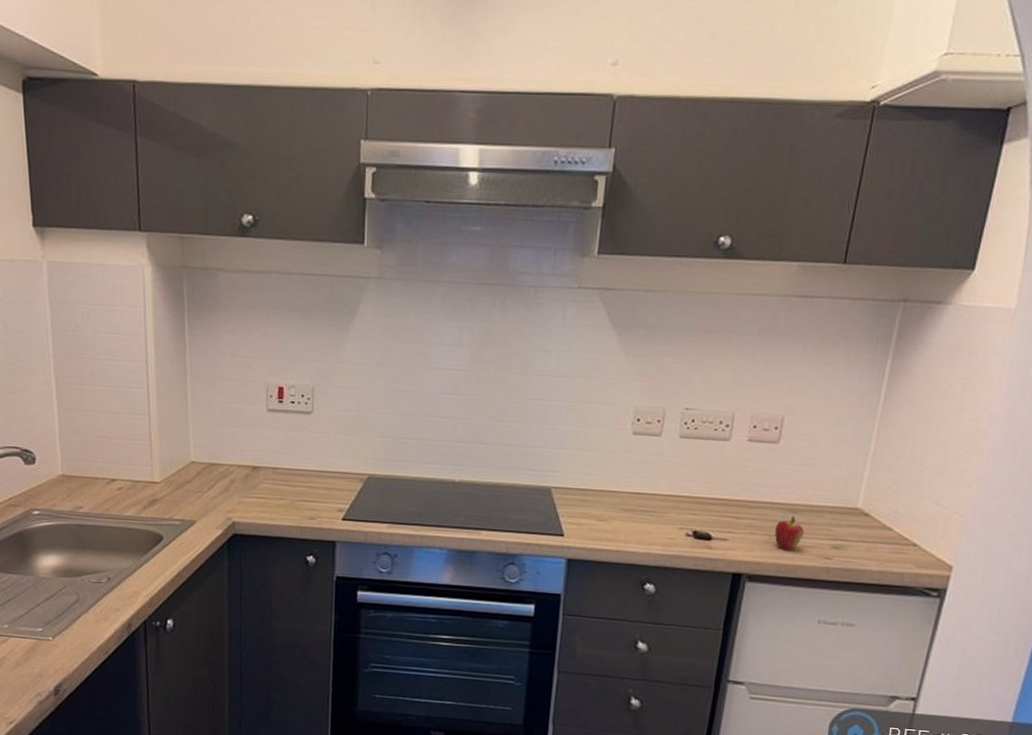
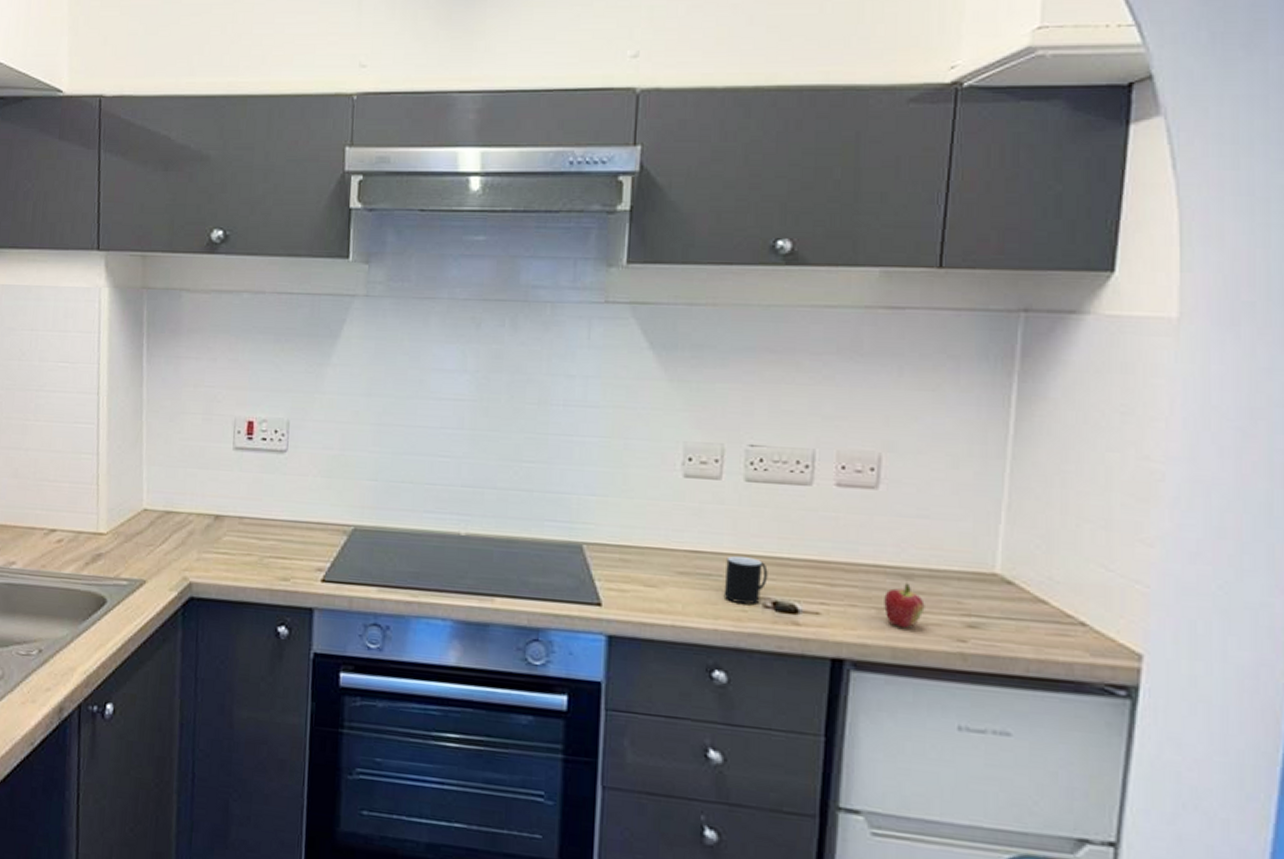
cup: none [657,497,692,533] -> present [723,556,768,604]

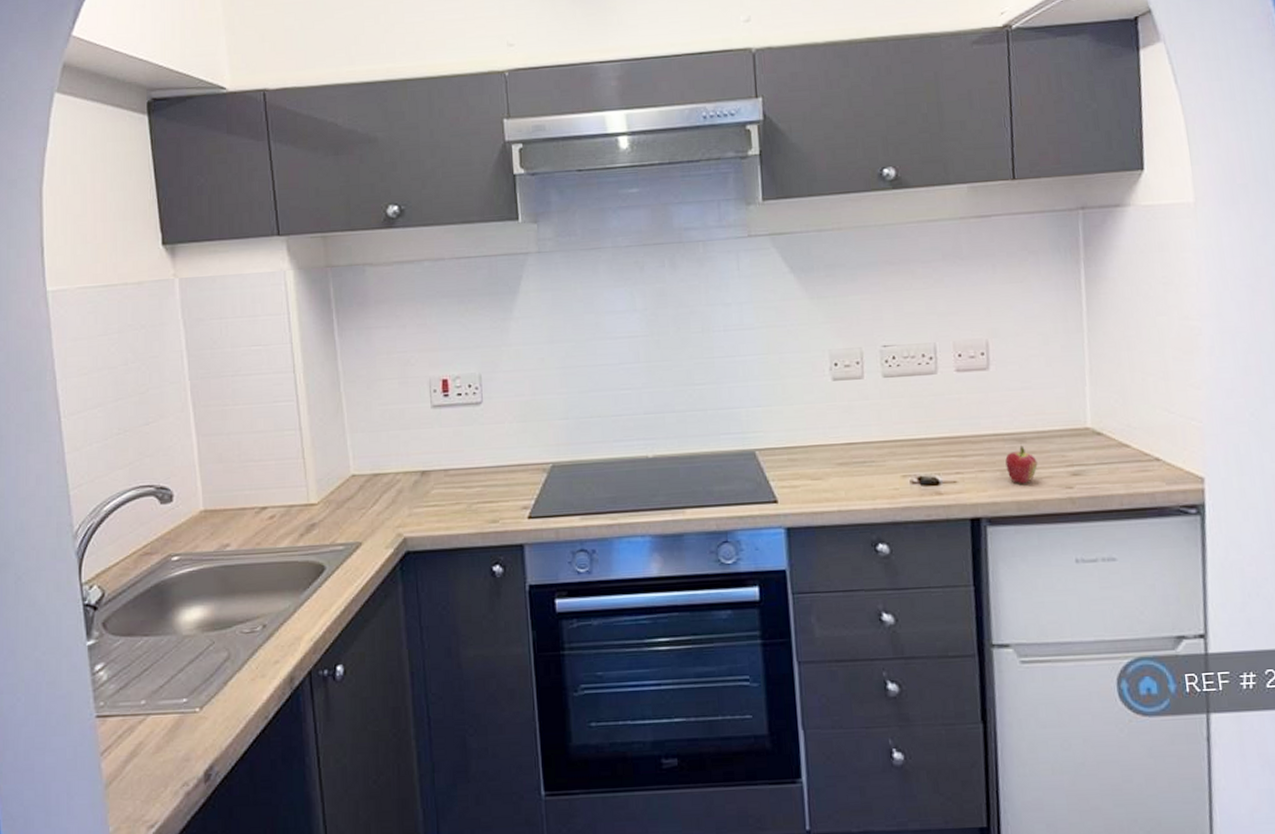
cup: present [723,556,768,604] -> none [876,442,912,483]

